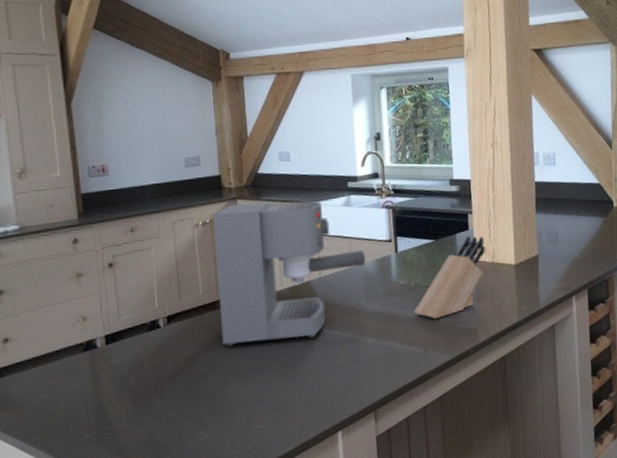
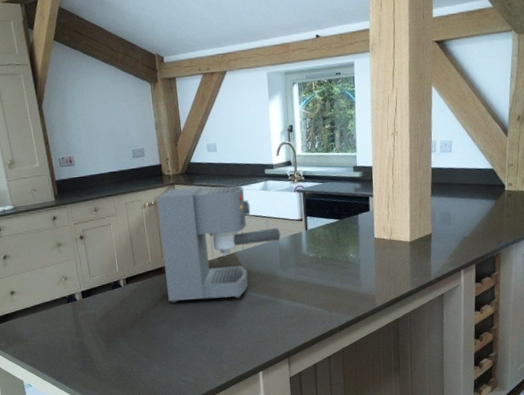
knife block: present [413,236,485,319] -> none [320,216,384,286]

